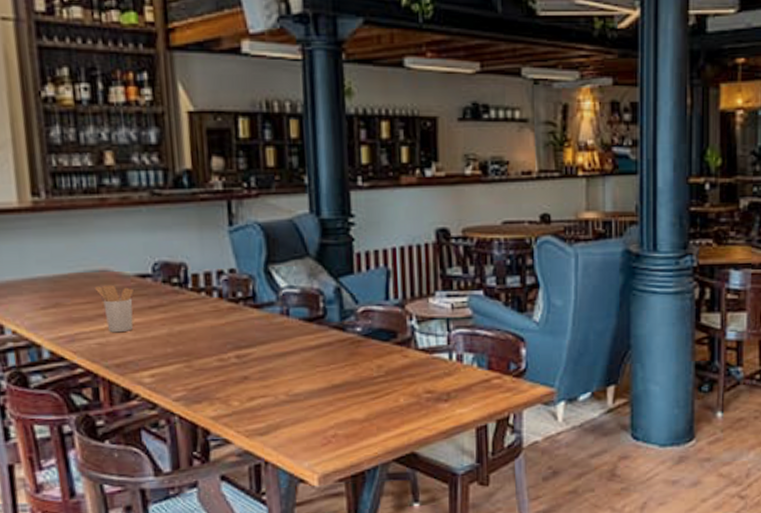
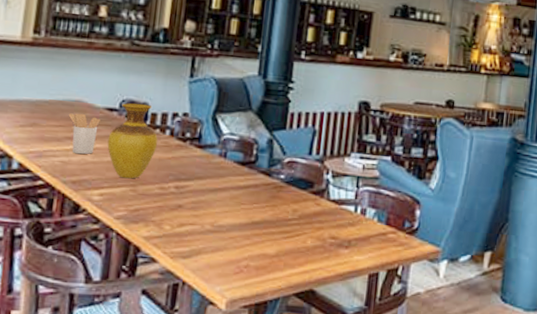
vase: none [146,264,206,354] -> present [107,103,158,179]

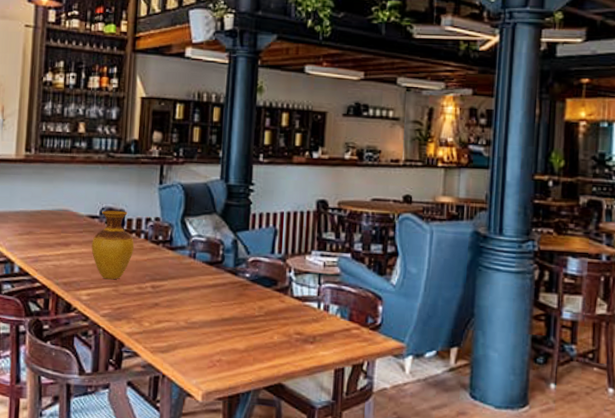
utensil holder: present [68,113,100,155] -> none [57,221,84,259]

